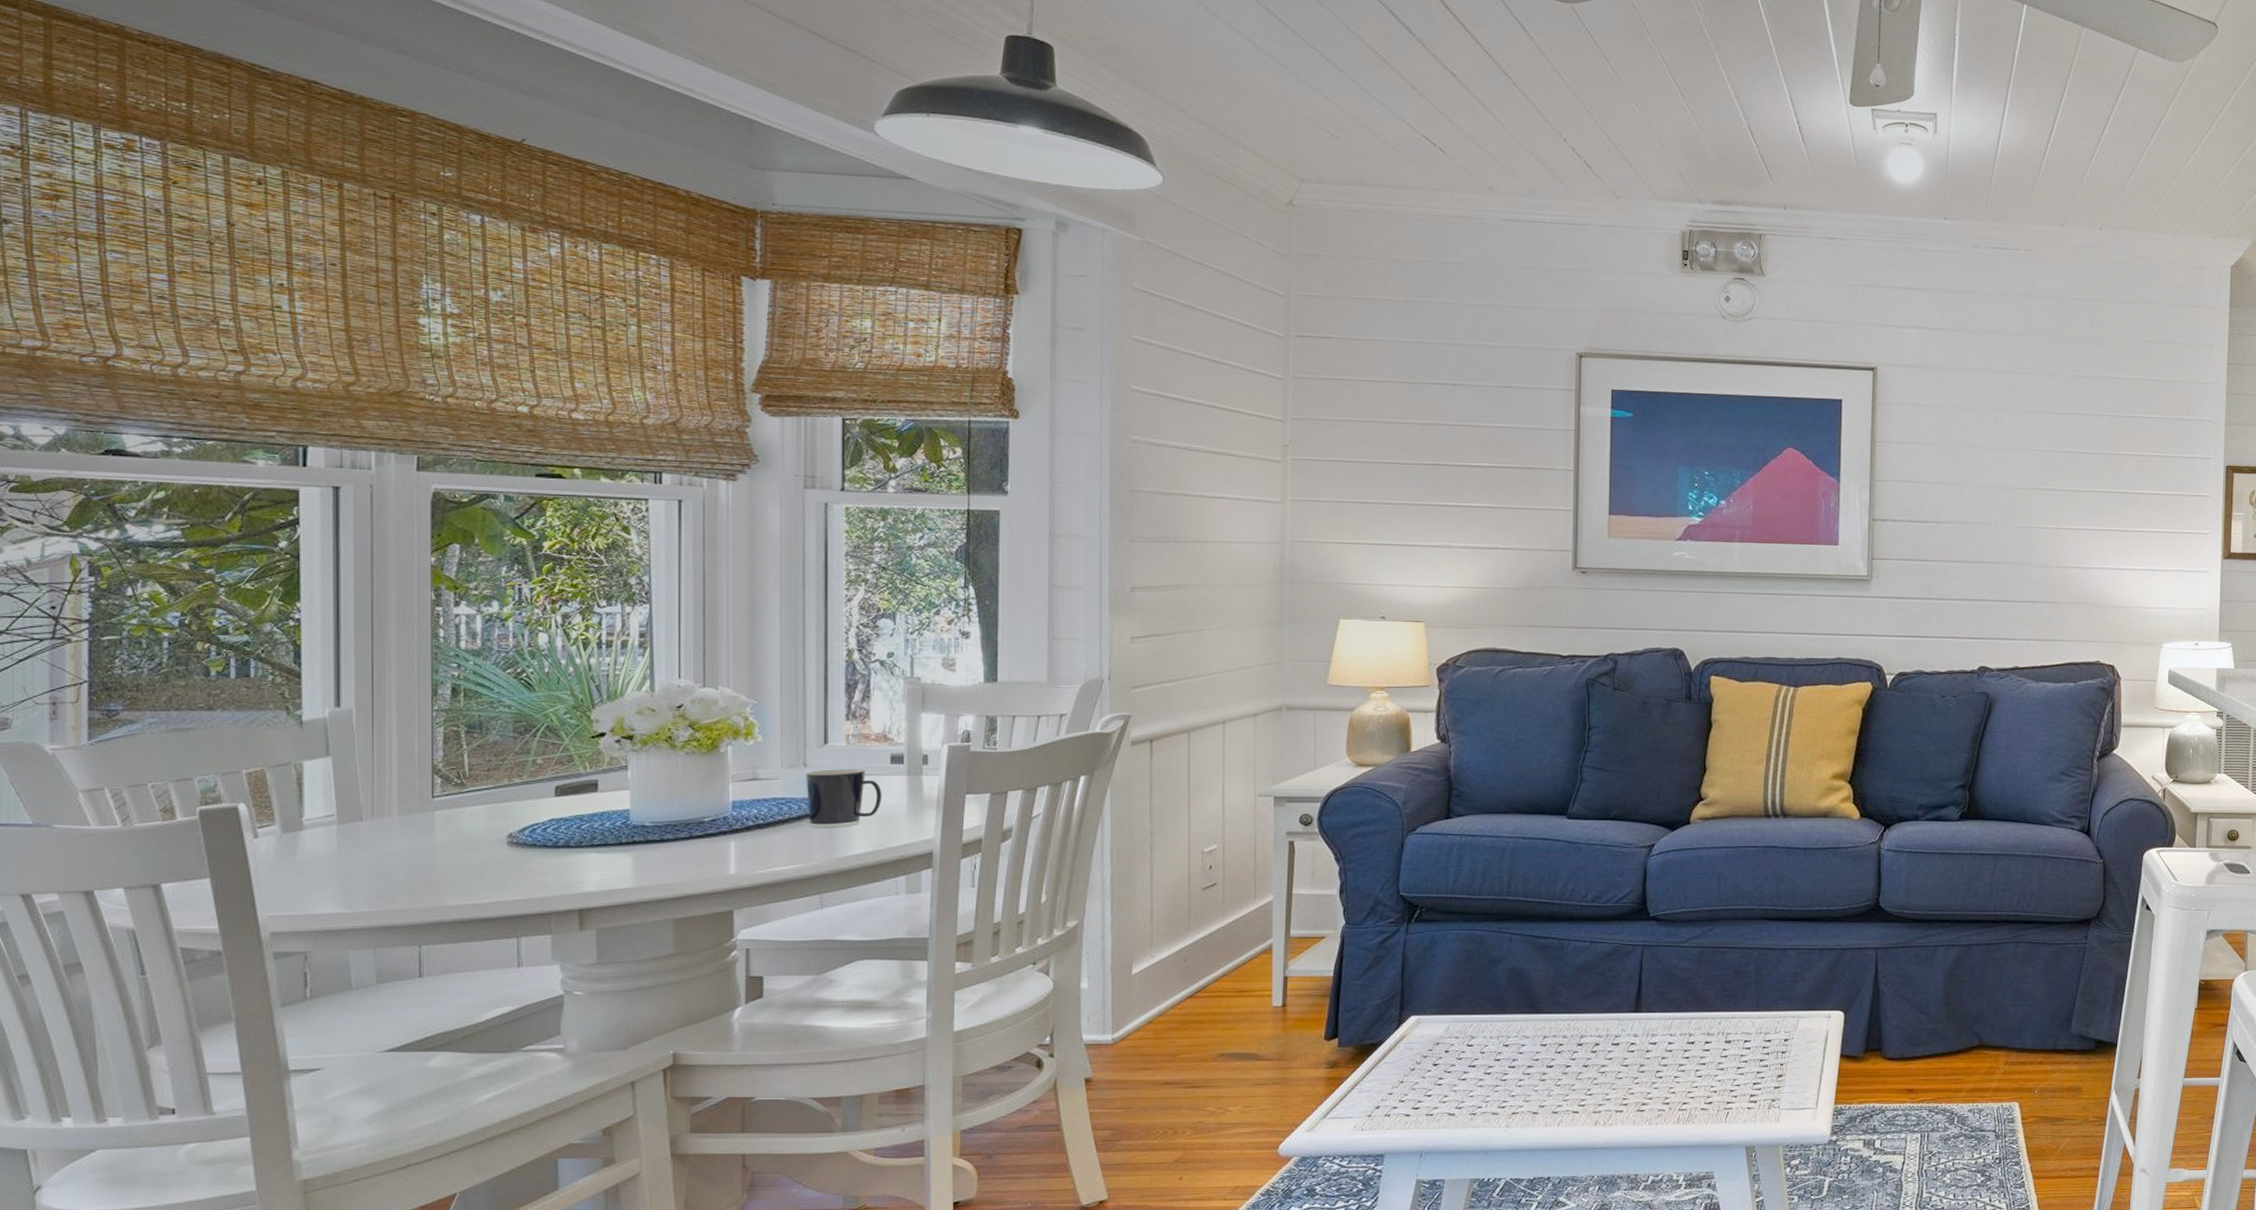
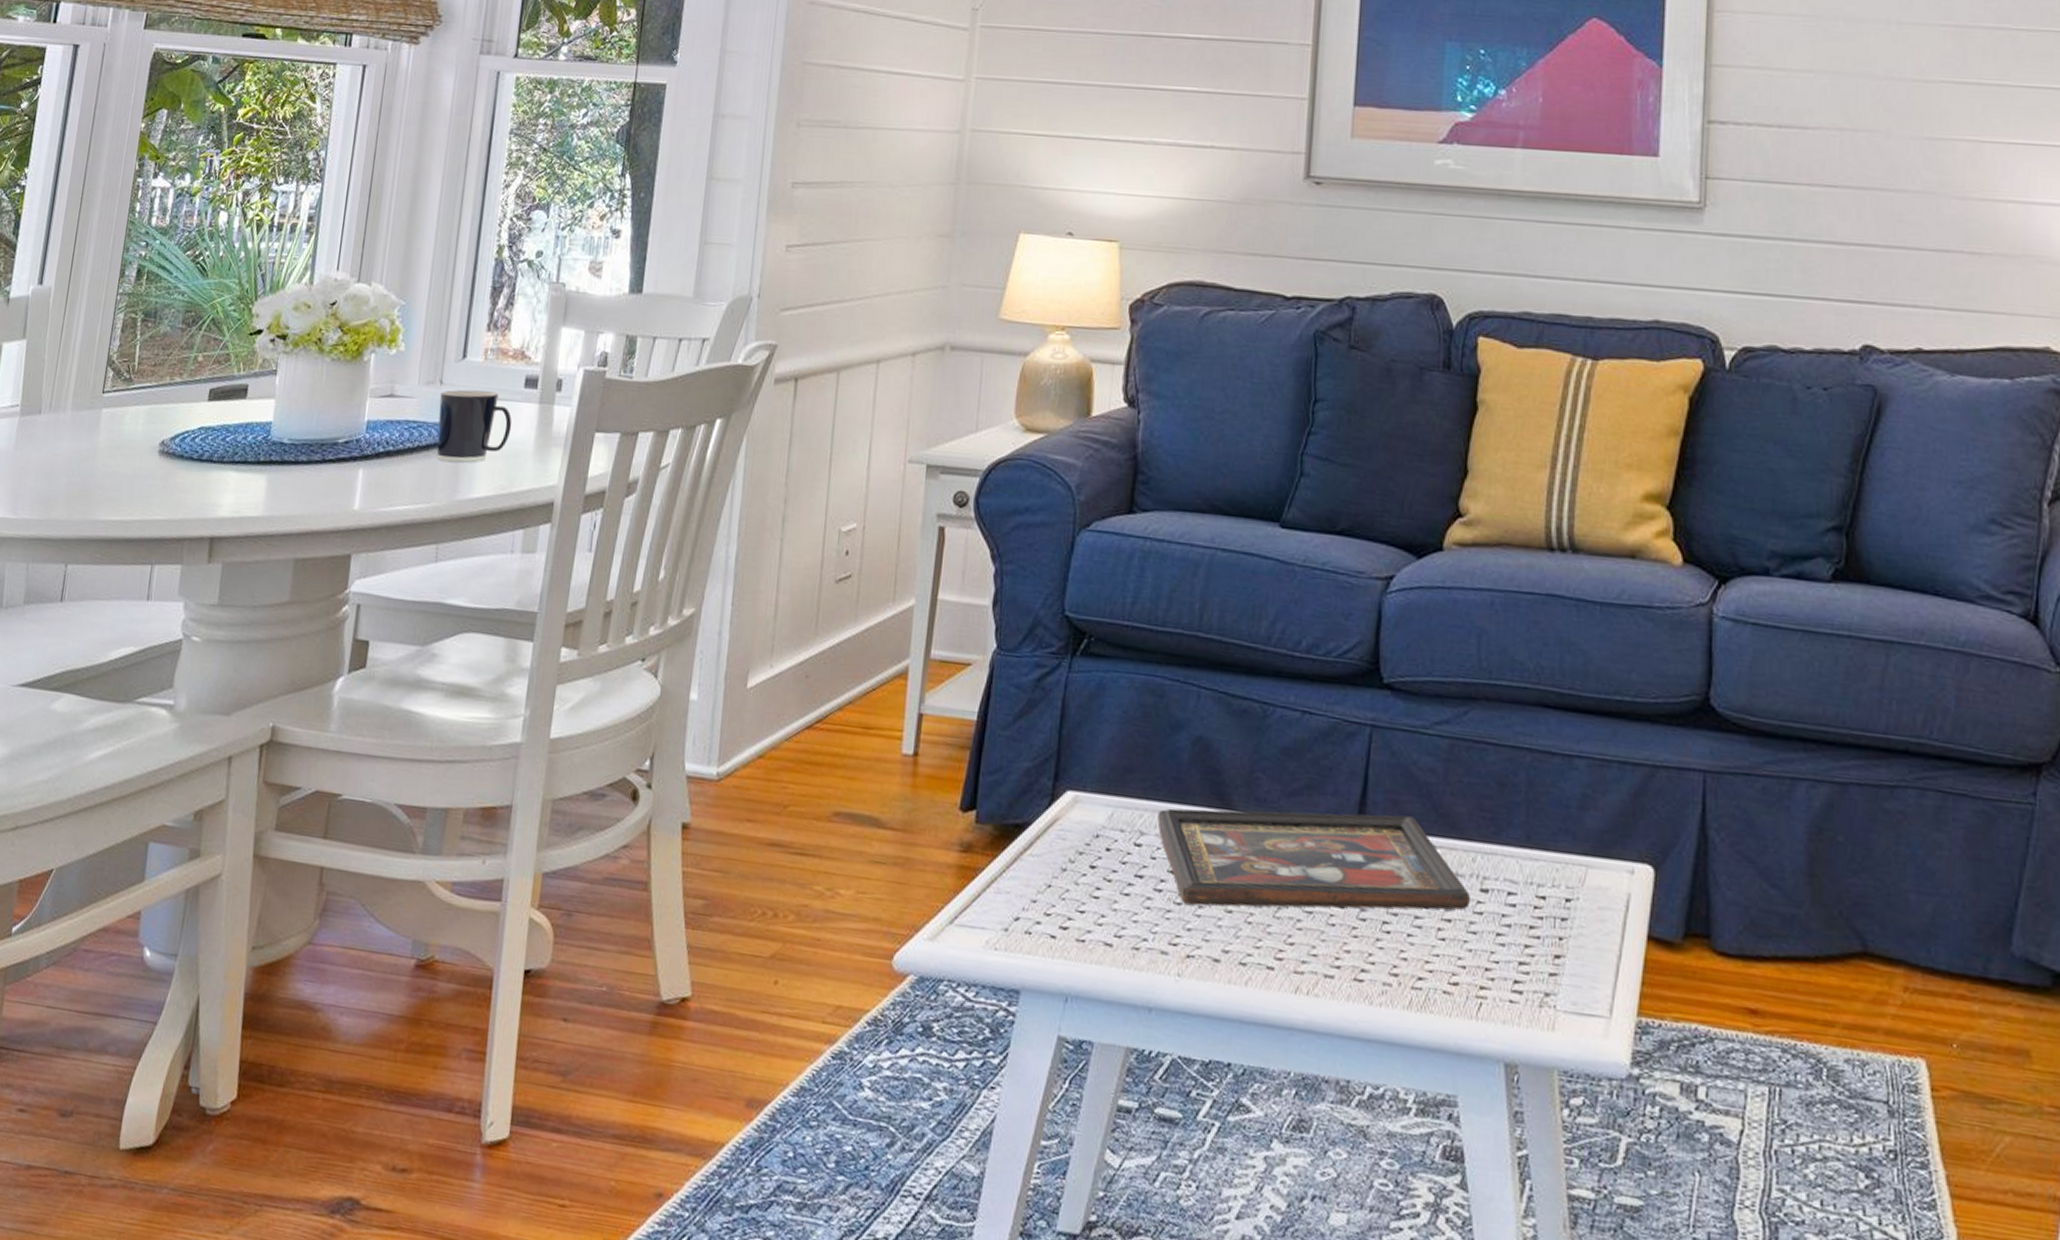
decorative tray: none [1484,1000,1718,1079] -> present [1157,808,1470,910]

